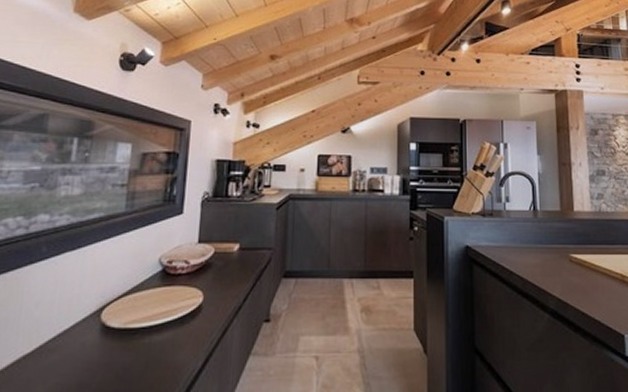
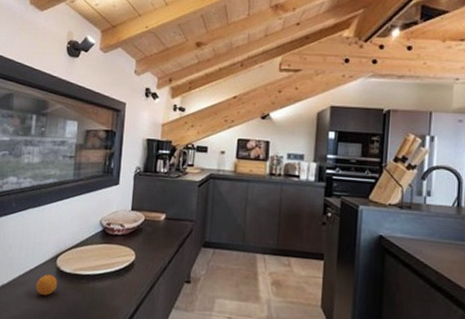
fruit: none [71,333,103,361] -> present [35,274,58,296]

